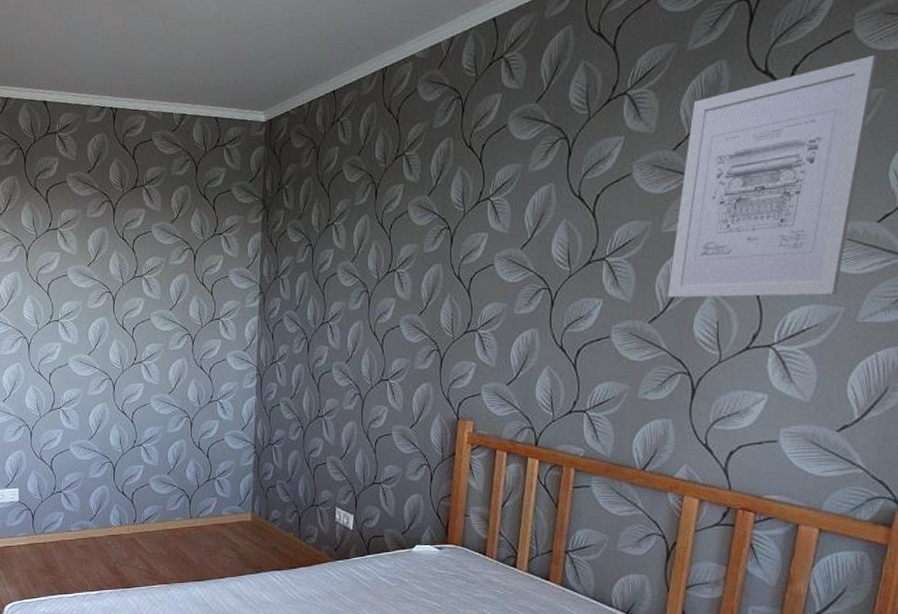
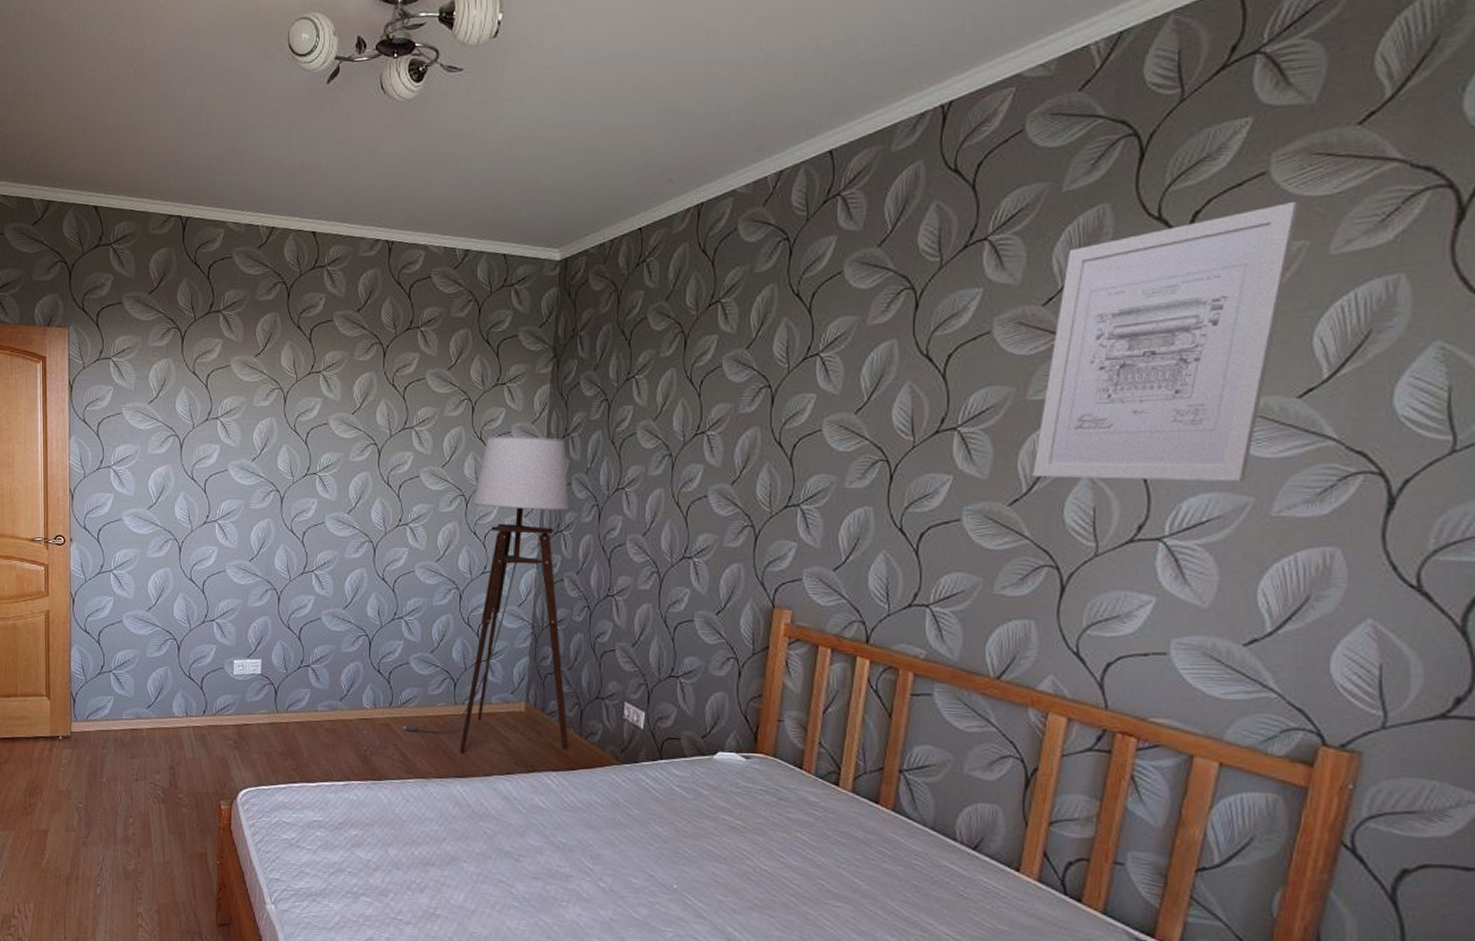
floor lamp: none [146,279,290,559] -> present [402,436,570,753]

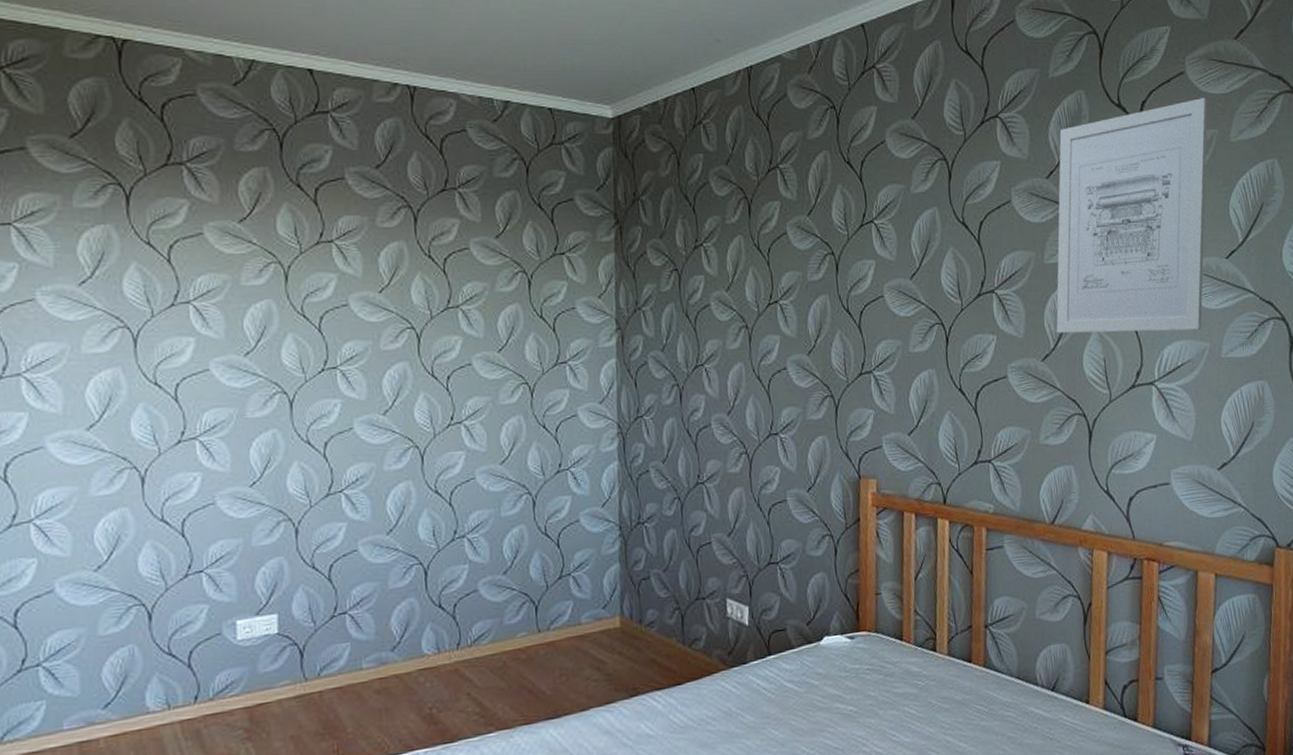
floor lamp: present [402,436,570,753] -> none [476,312,673,689]

